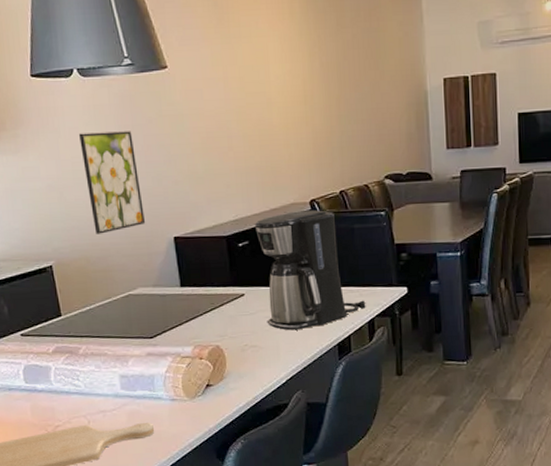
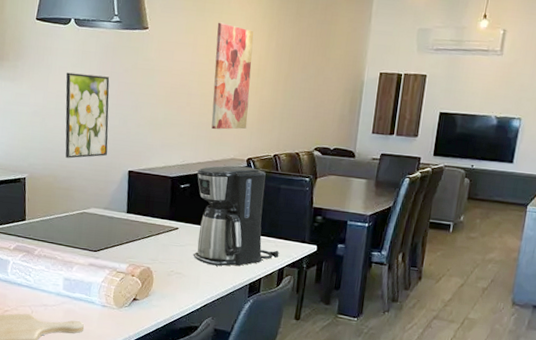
wall art: none [247,47,303,174] -> present [211,22,254,130]

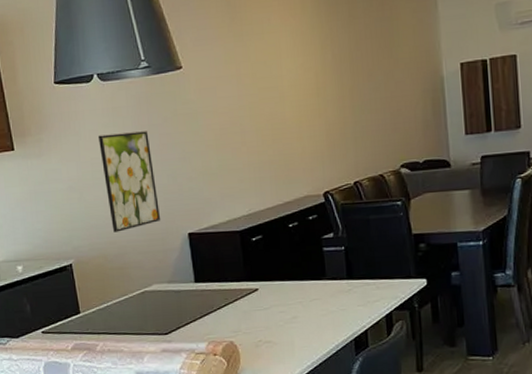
coffee maker: present [193,165,280,266] -> none [268,202,383,326]
wall art: present [211,22,254,130] -> none [260,43,316,167]

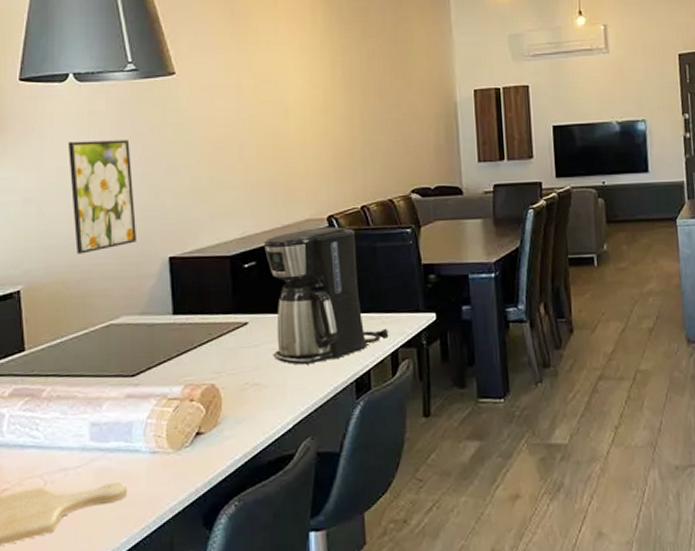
coffee maker: none [268,202,383,326] -> present [264,227,389,365]

